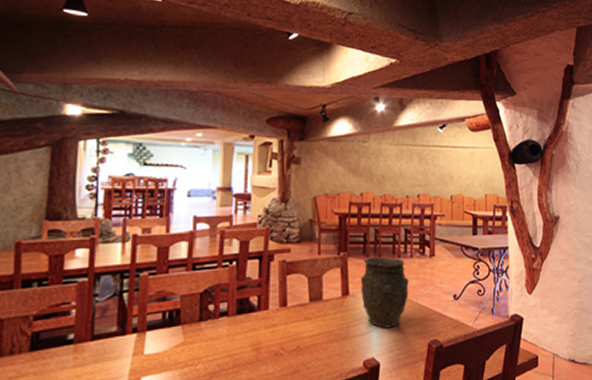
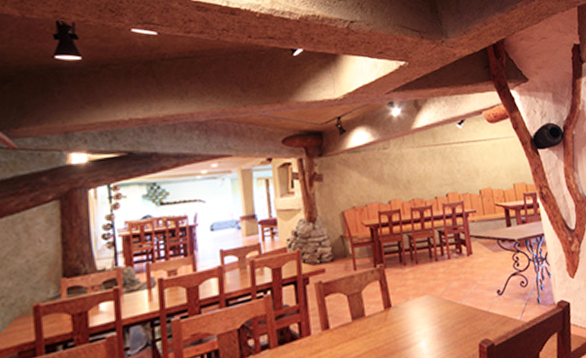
vase: present [360,257,409,328] -> none [400,262,452,336]

